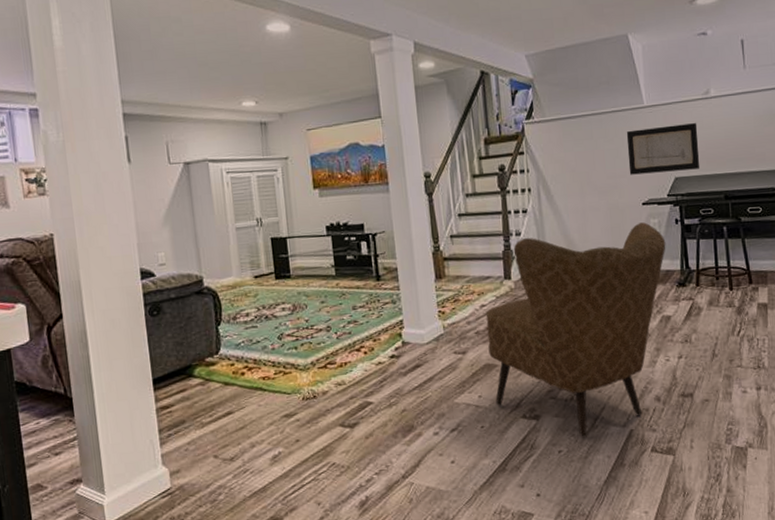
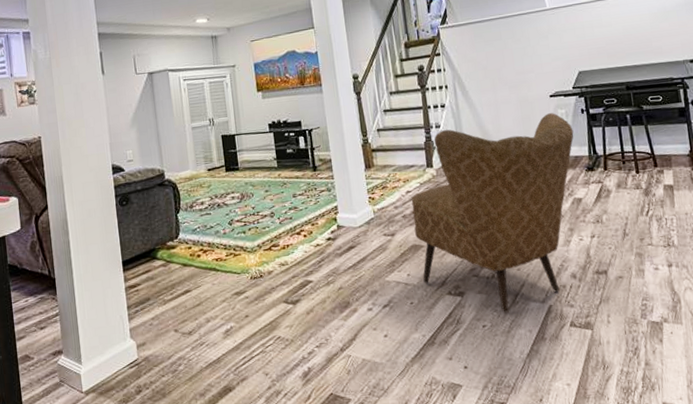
wall art: present [626,123,700,175] -> none [531,22,602,71]

